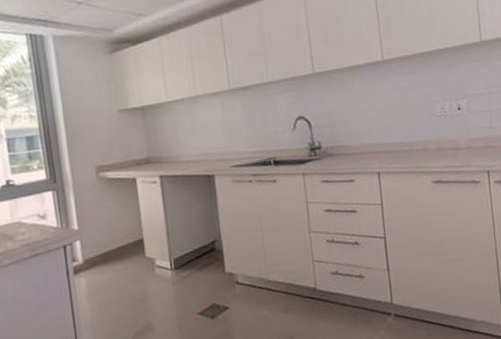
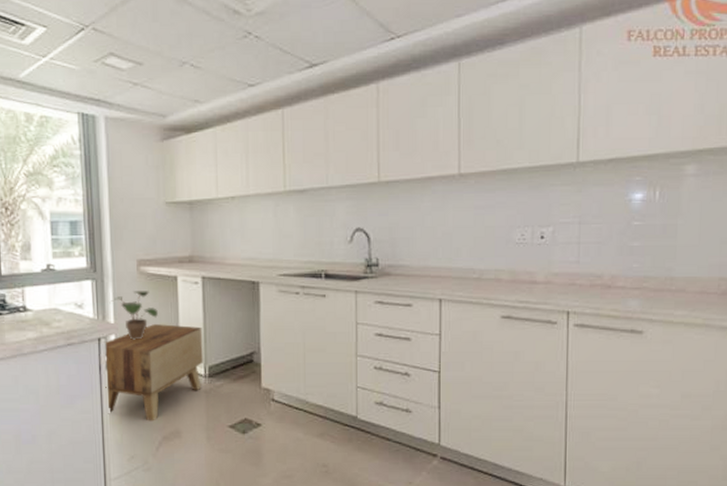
side table: none [70,223,169,319] -> present [105,324,203,422]
potted plant: none [72,195,121,243] -> present [109,291,158,340]

